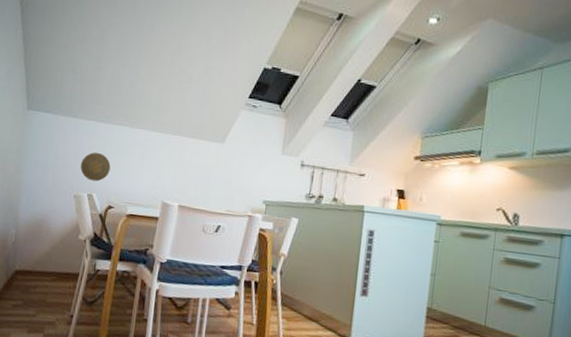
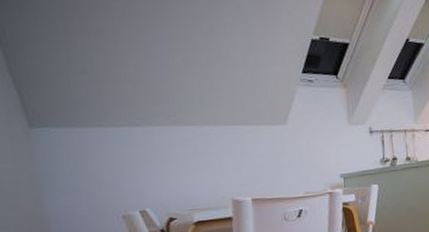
decorative plate: present [80,152,111,182] -> none [121,161,162,195]

